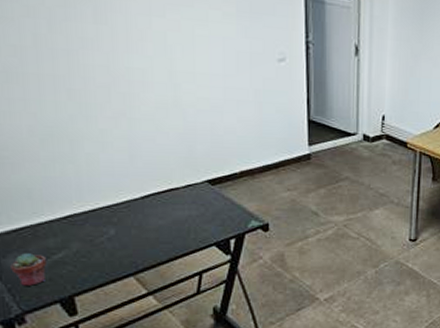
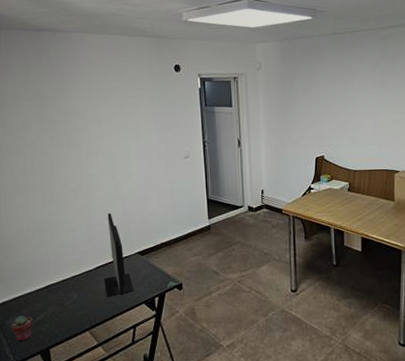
computer monitor: none [156,124,200,236] -> present [104,212,134,298]

